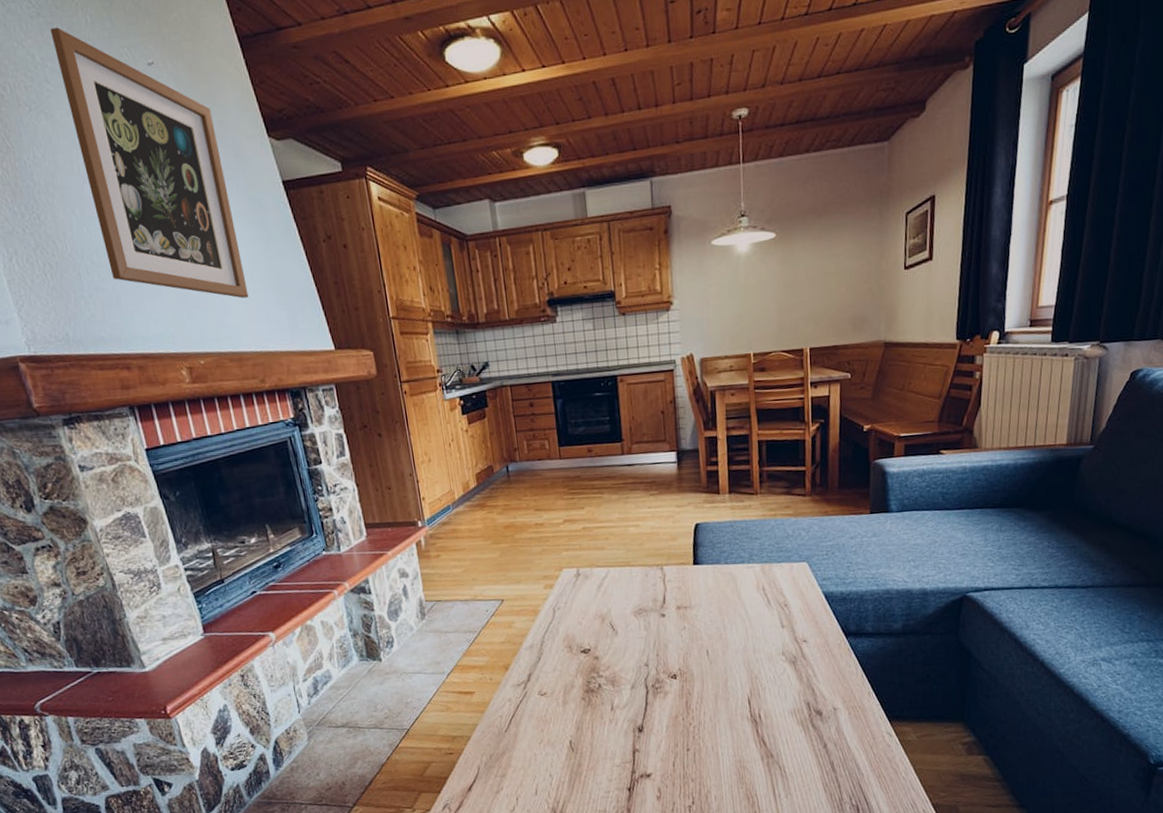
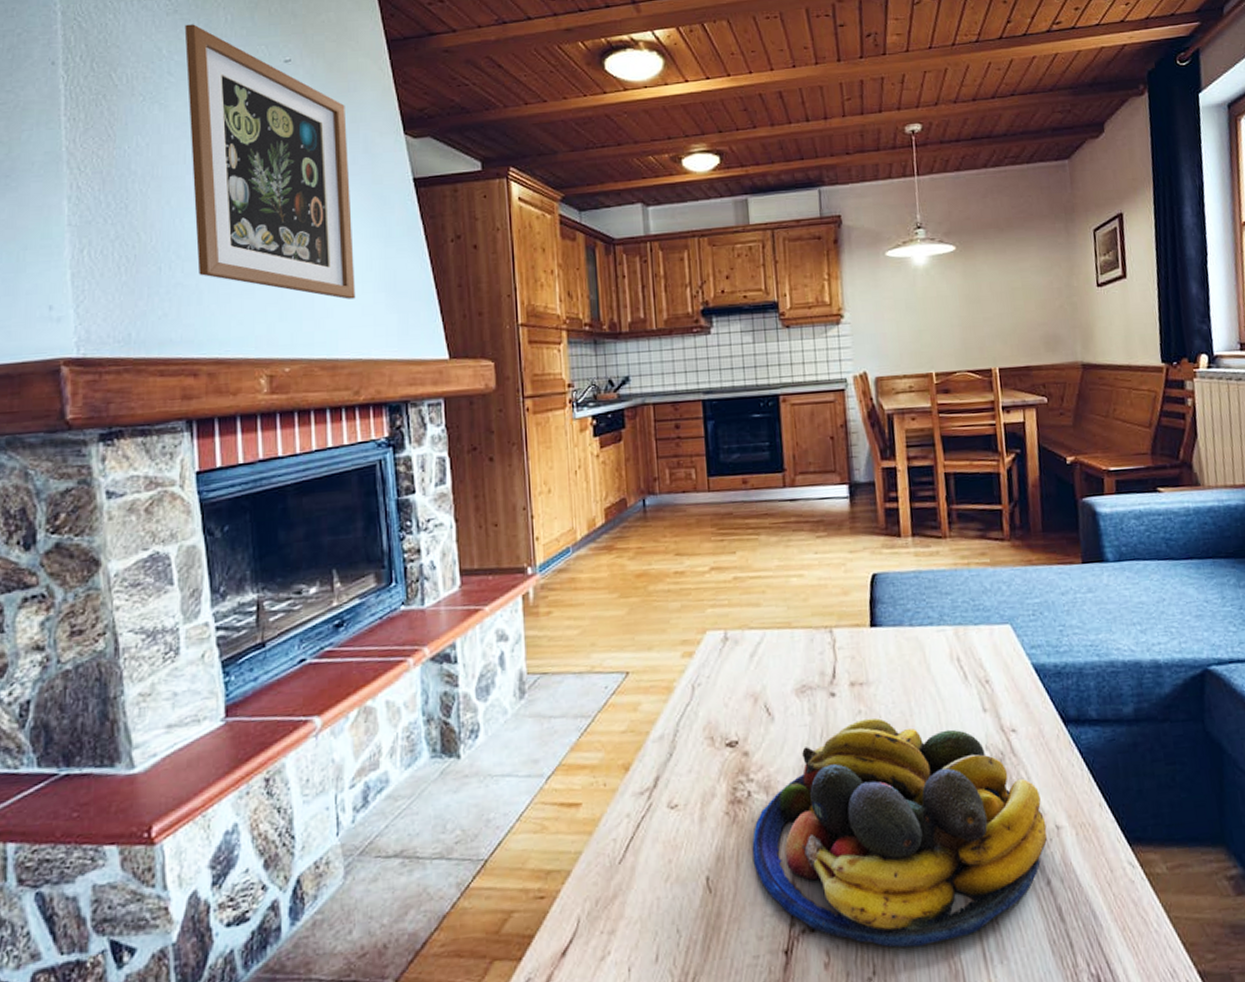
fruit bowl: none [602,632,827,787] -> present [752,718,1048,948]

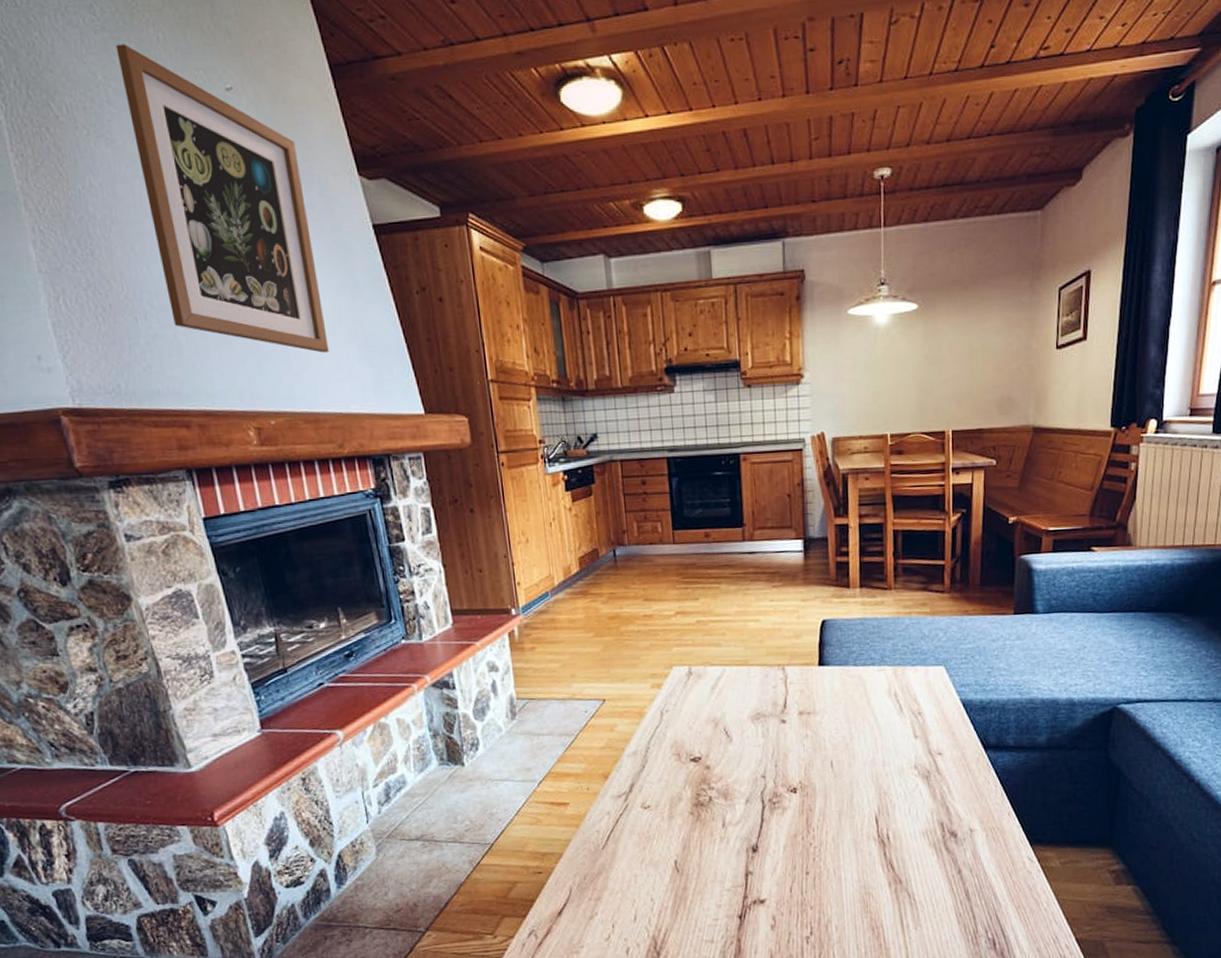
fruit bowl: present [752,718,1048,948] -> none [712,741,962,916]

